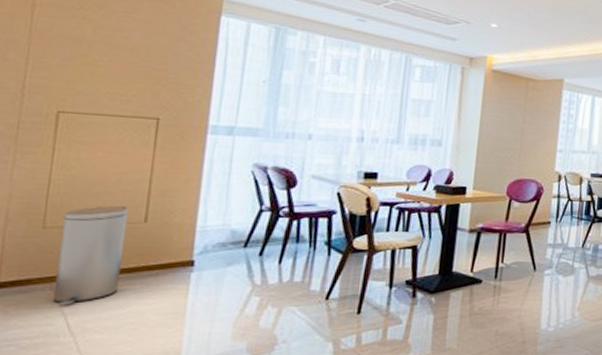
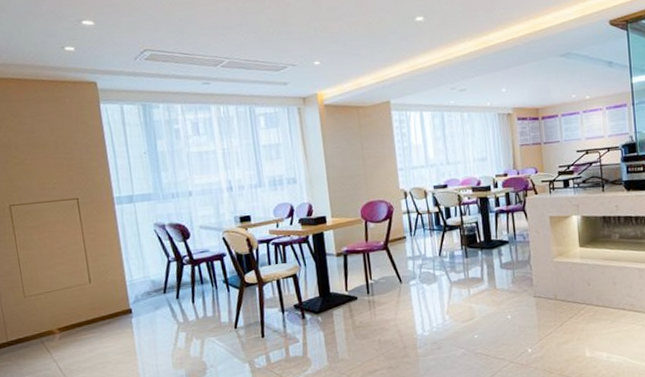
pedal bin: present [52,205,129,304] -> none [34,272,86,353]

